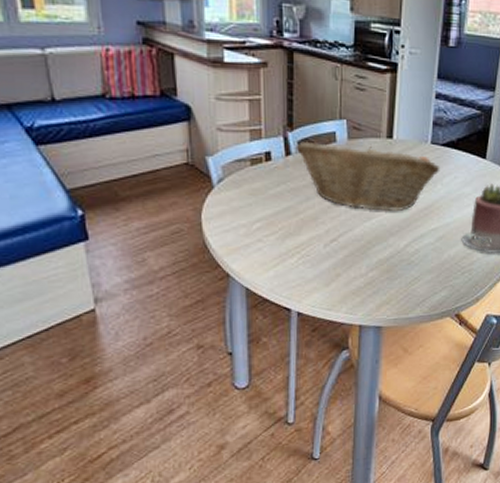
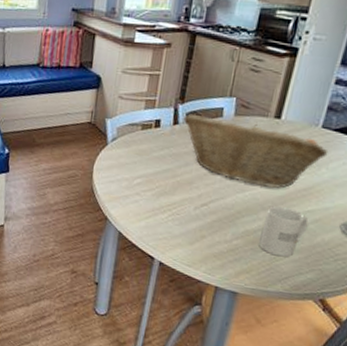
mug: none [394,229,434,280] -> present [259,206,309,257]

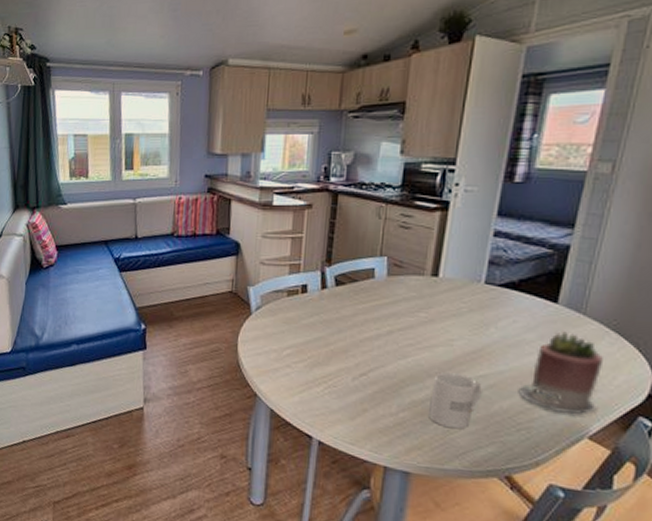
fruit basket: present [183,114,329,188] -> none [332,276,495,352]

